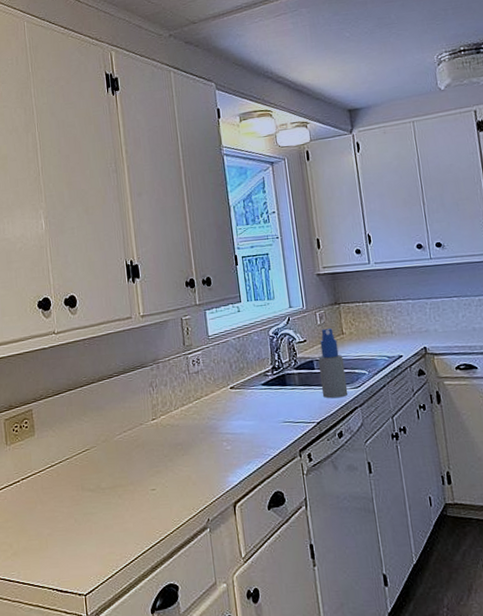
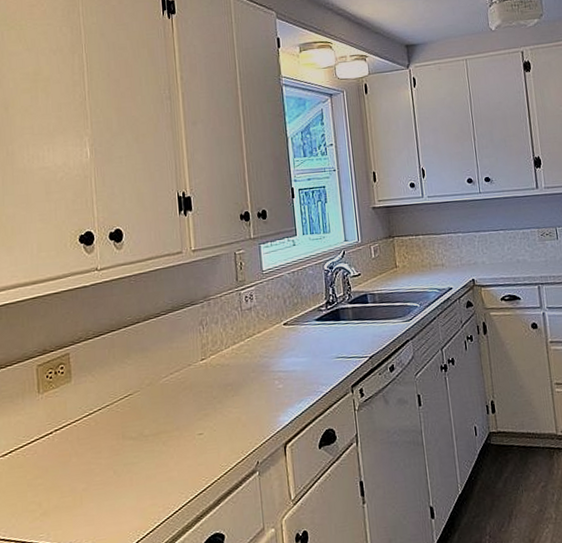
spray bottle: present [318,328,348,399] -> none [372,262,400,332]

